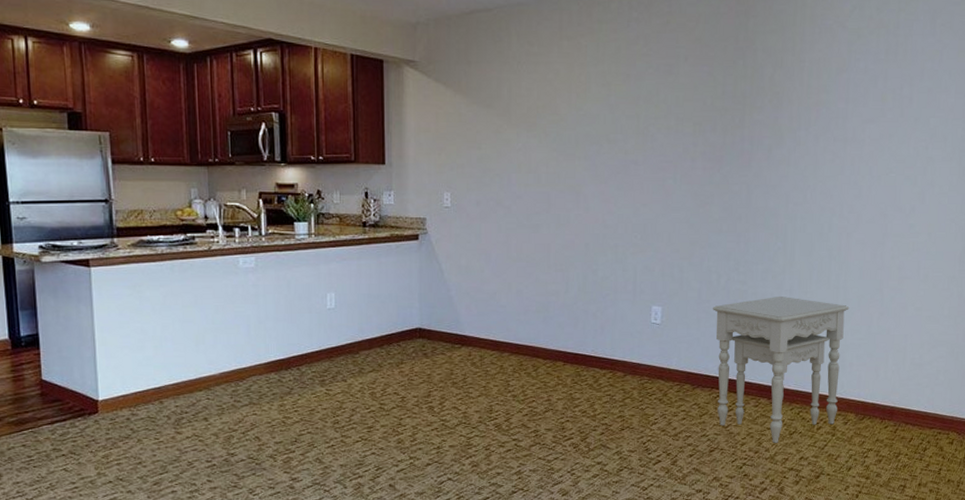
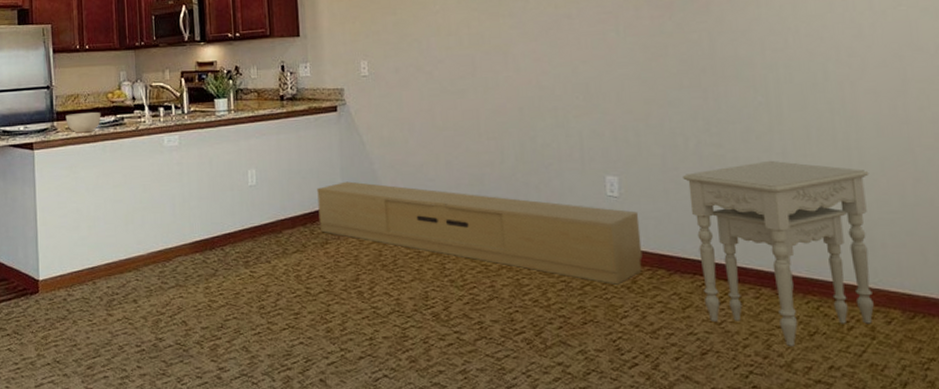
bowl: none [127,229,169,251] -> present [65,111,101,133]
tv stand: none [395,306,675,397] -> present [317,181,643,285]

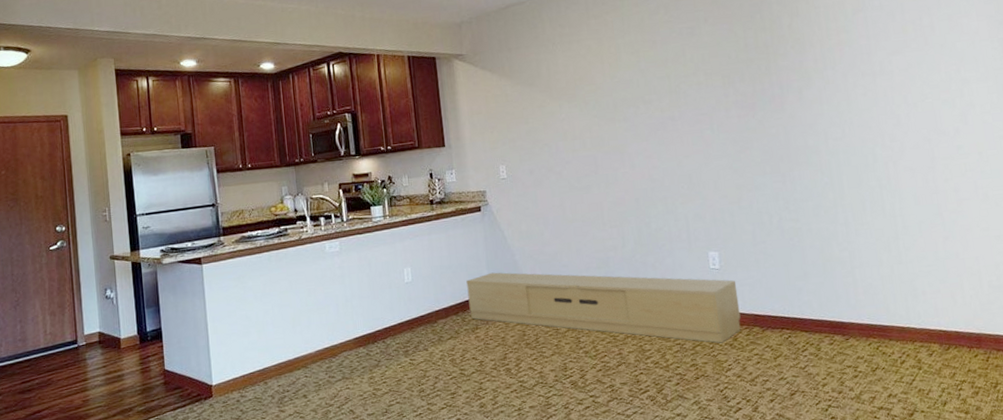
bowl: present [65,111,101,133] -> none [231,225,266,246]
side table: present [683,161,874,346] -> none [769,230,919,381]

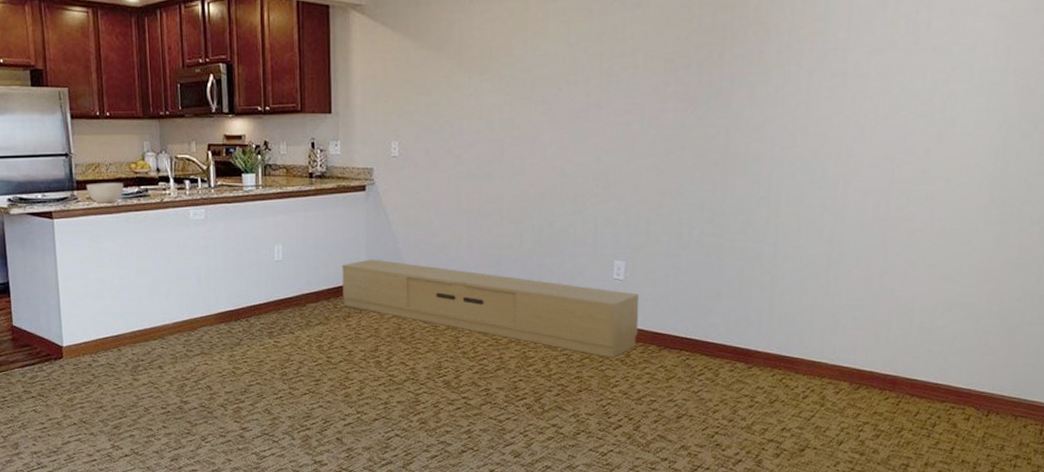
bowl: none [231,225,266,246] -> present [86,182,124,203]

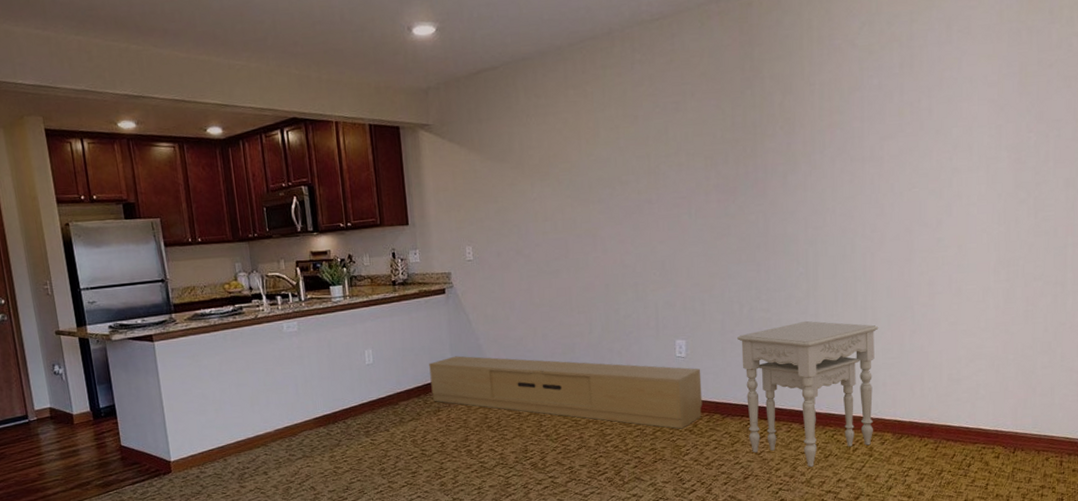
bowl: present [86,182,124,203] -> none [183,302,220,324]
side table: none [683,251,845,411] -> present [737,321,879,467]

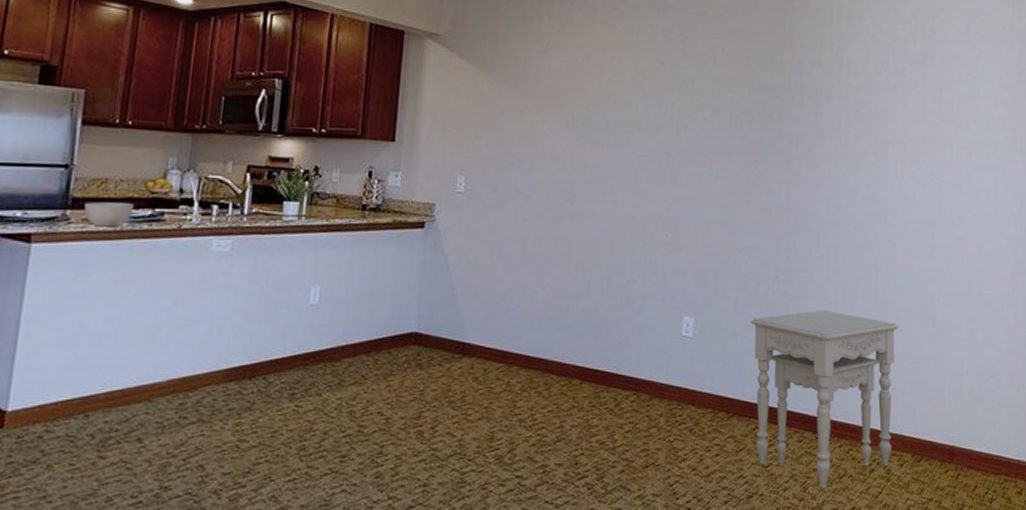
bowl: none [183,302,220,324] -> present [84,201,135,227]
tv stand: present [429,356,703,429] -> none [385,306,708,427]

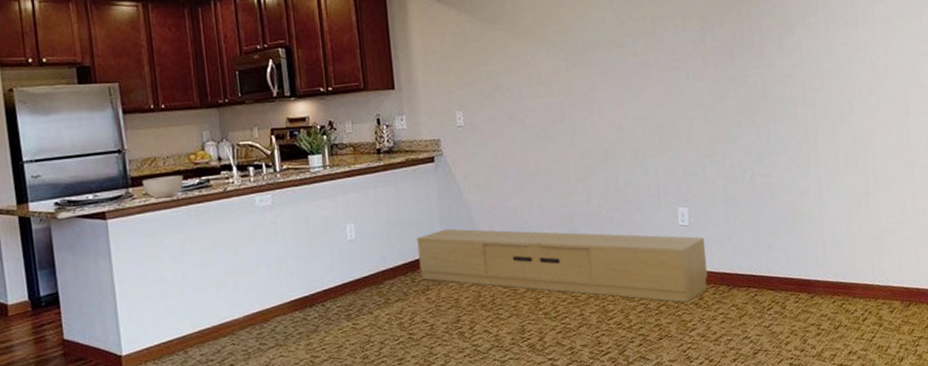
tv stand: none [385,306,708,427] -> present [417,229,708,303]
side table: present [751,310,899,488] -> none [740,186,882,339]

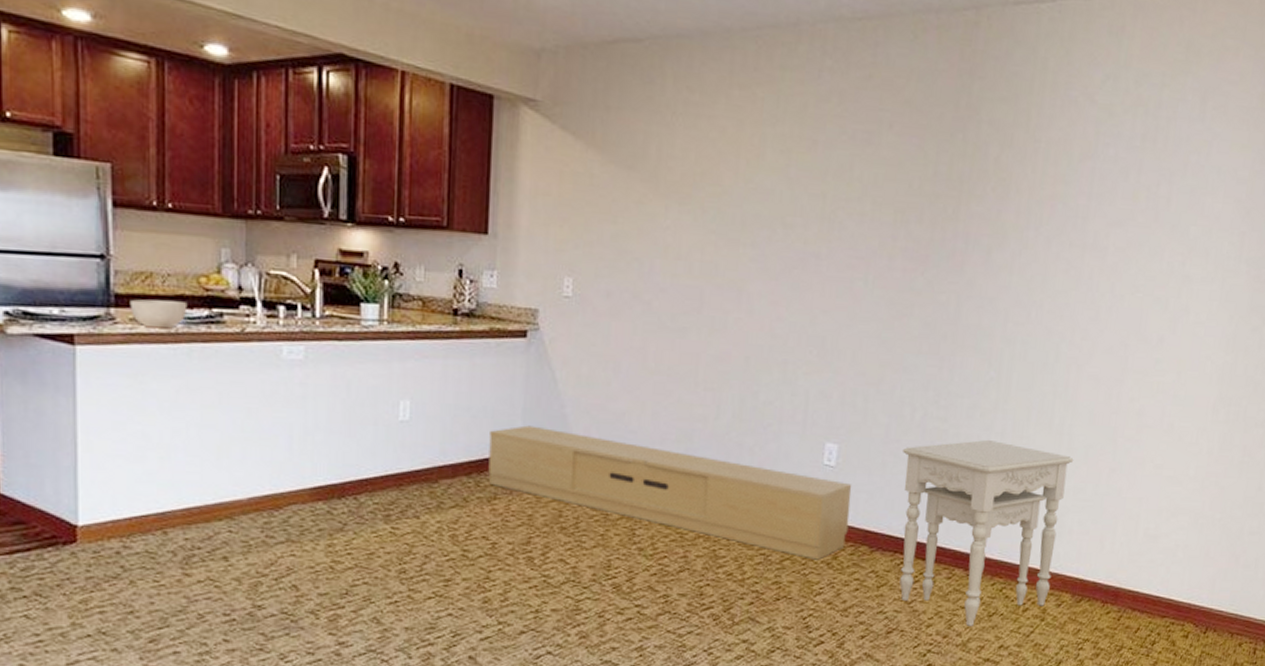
side table: none [740,186,882,339] -> present [899,440,1074,626]

